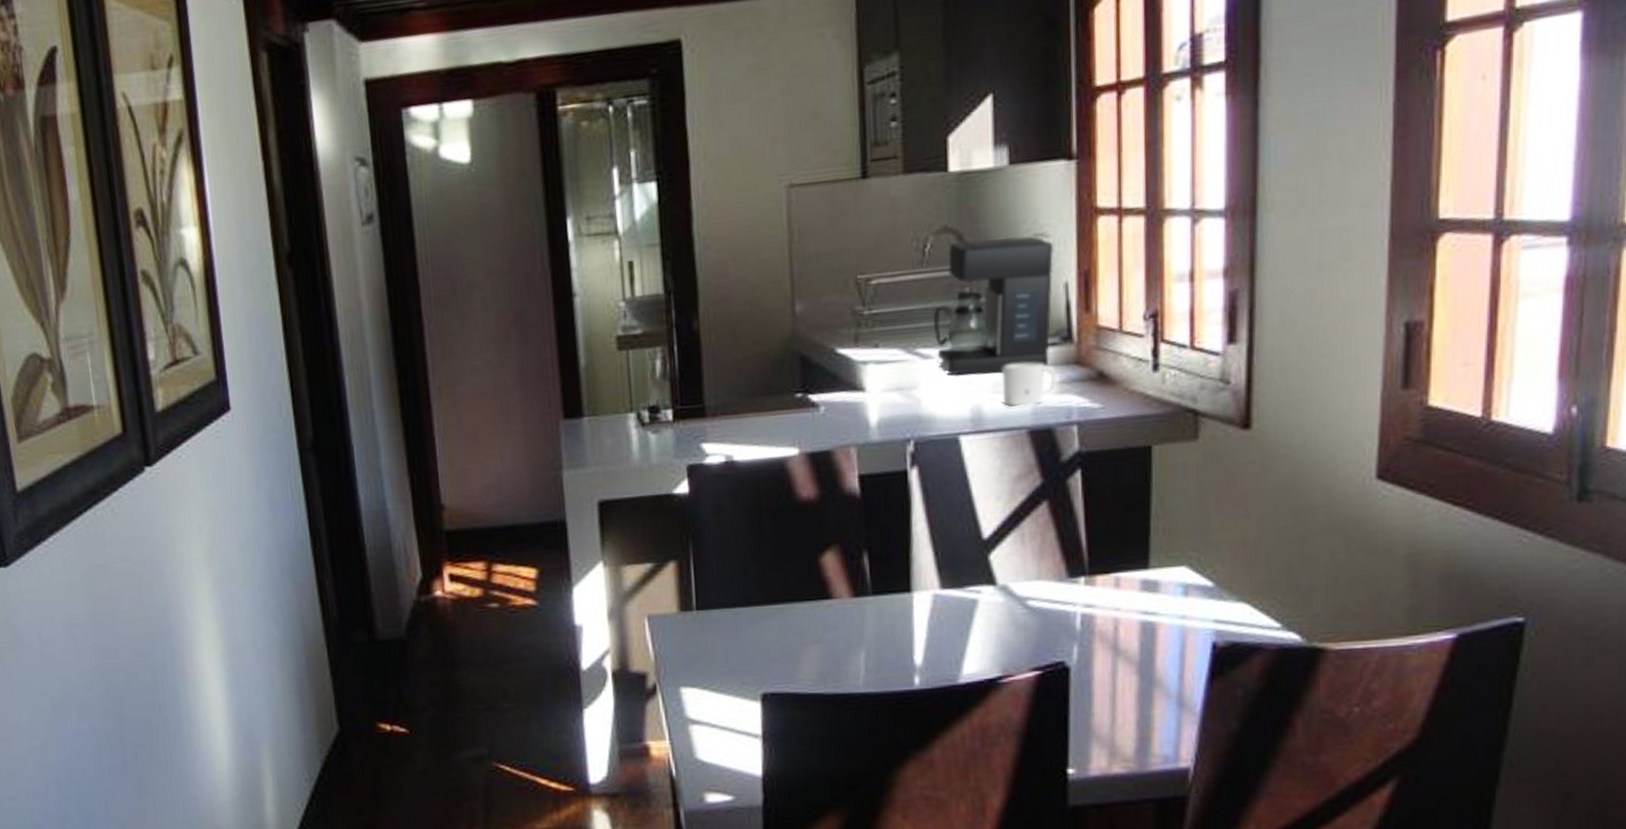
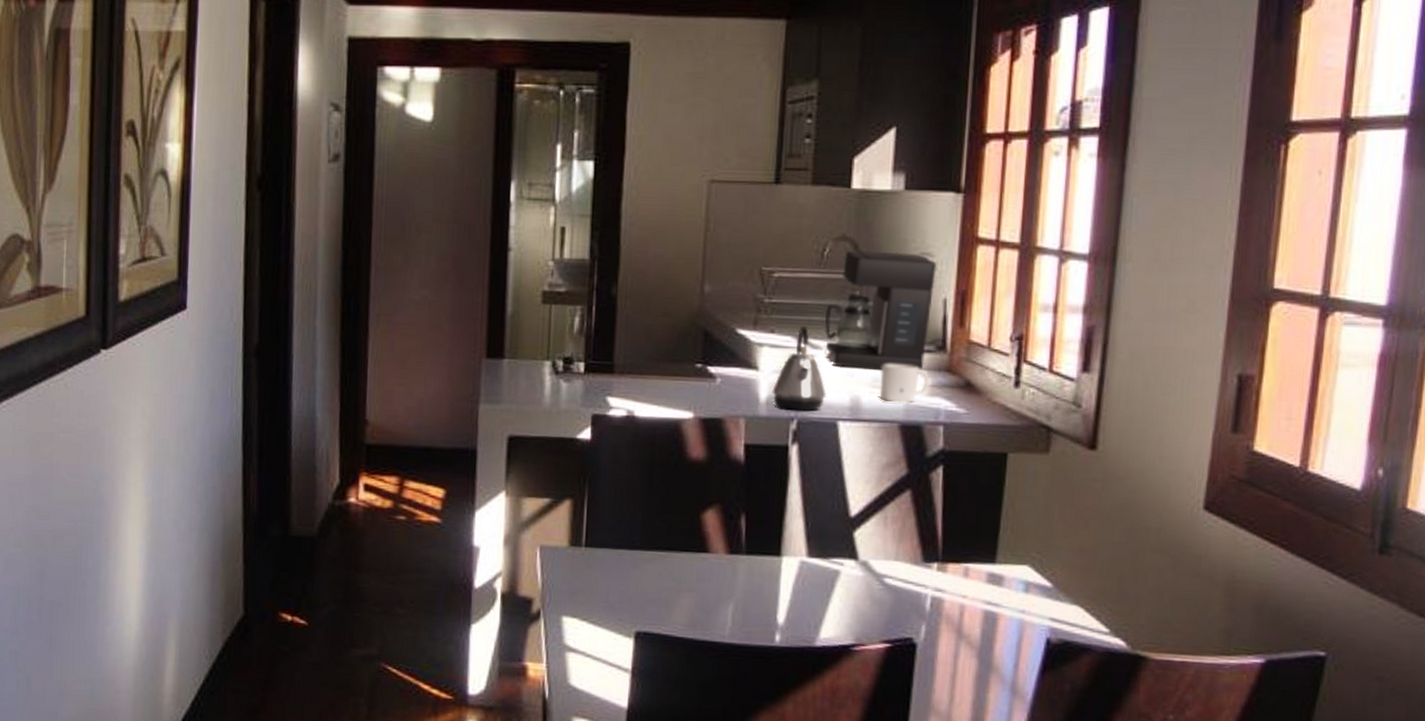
kettle: none [883,335,945,431] -> present [772,326,827,412]

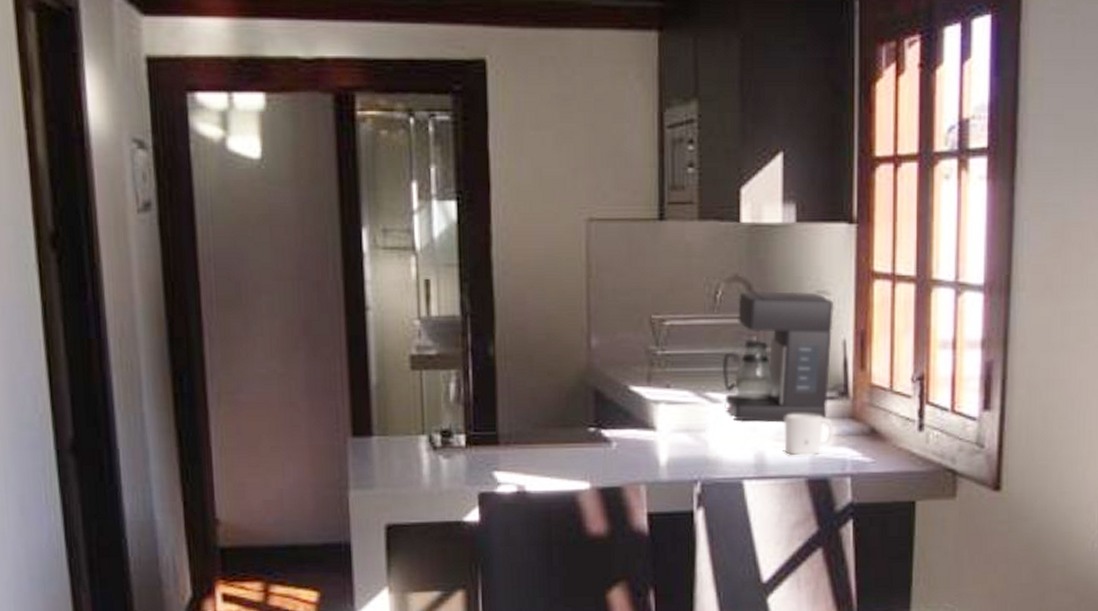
kettle: present [772,326,827,412] -> none [672,379,730,473]

